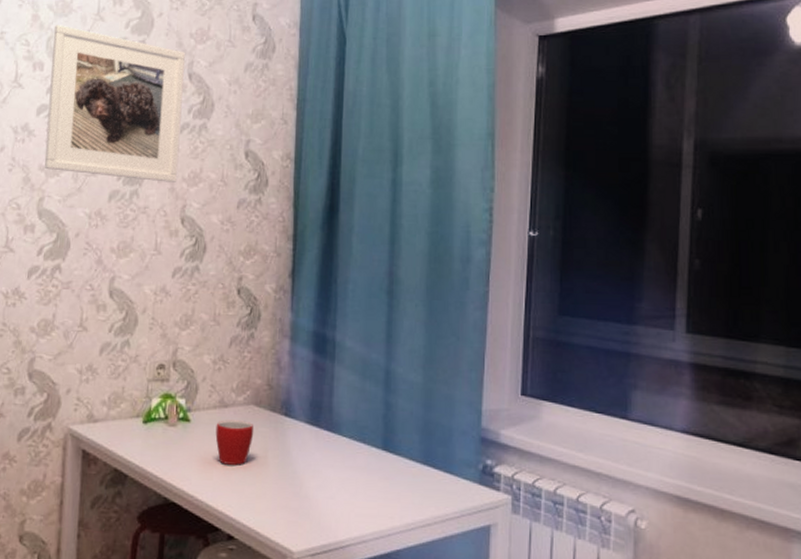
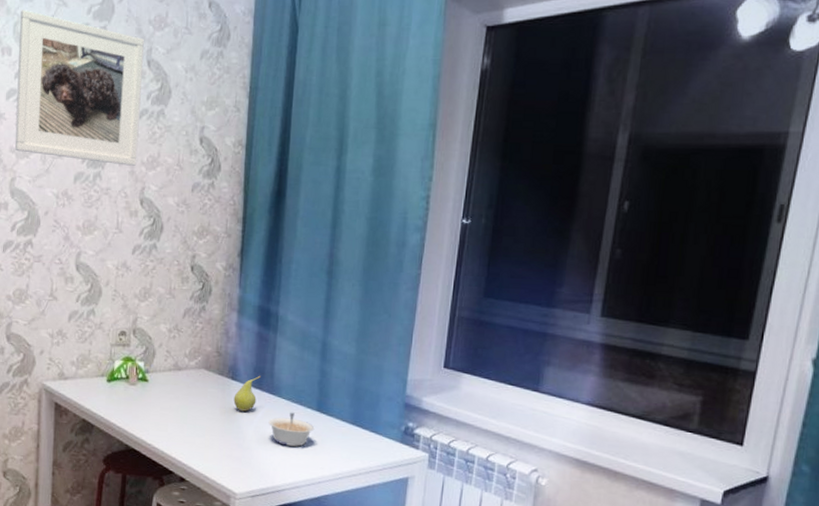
mug: present [215,420,254,465] -> none [170,381,204,420]
fruit: none [288,410,319,453] -> present [233,375,262,412]
legume: none [328,452,381,493] -> present [268,412,315,447]

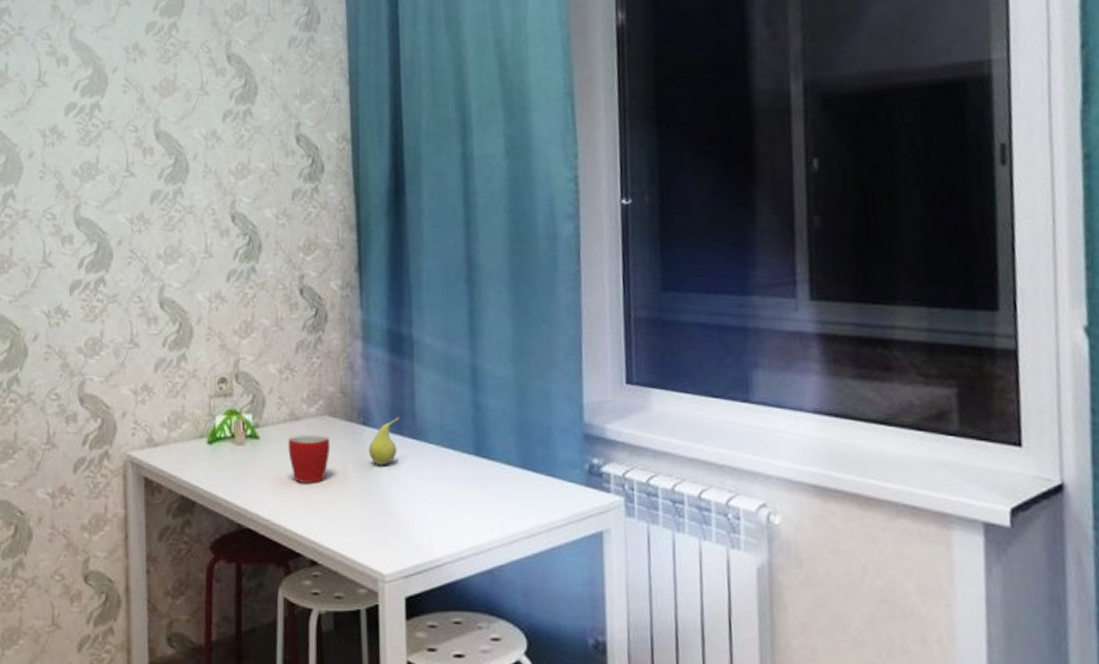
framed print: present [14,10,144,166] -> none [76,13,224,178]
mug: none [170,381,204,420] -> present [288,433,331,483]
legume: present [268,412,315,447] -> none [415,460,475,505]

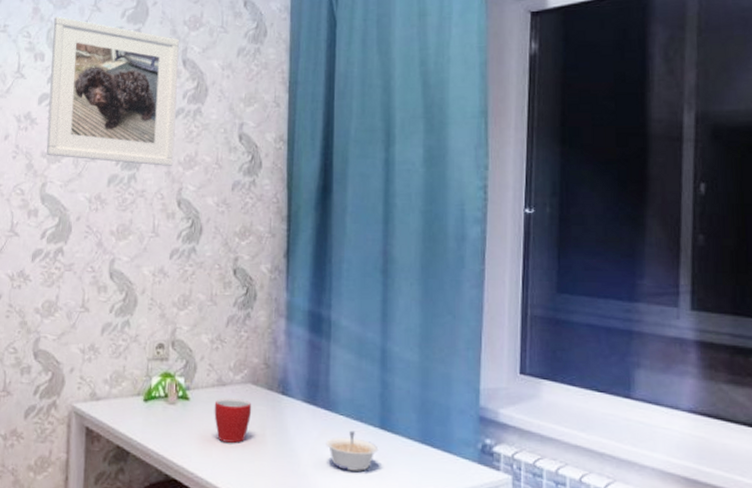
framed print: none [76,13,224,178] -> present [46,16,179,166]
fruit: present [368,416,400,465] -> none [285,389,316,432]
legume: none [415,460,475,505] -> present [326,430,379,471]

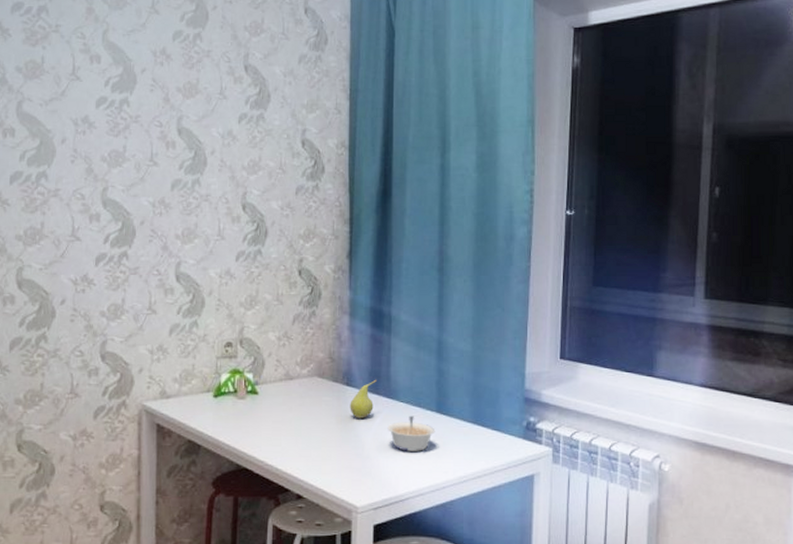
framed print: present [46,16,179,166] -> none [106,18,240,171]
mug: present [214,398,252,443] -> none [282,391,318,432]
fruit: none [285,389,316,432] -> present [350,379,378,419]

